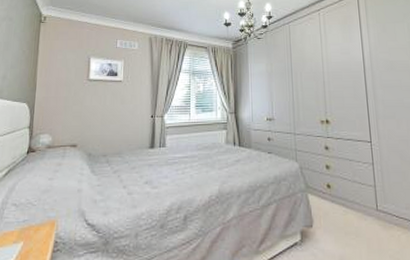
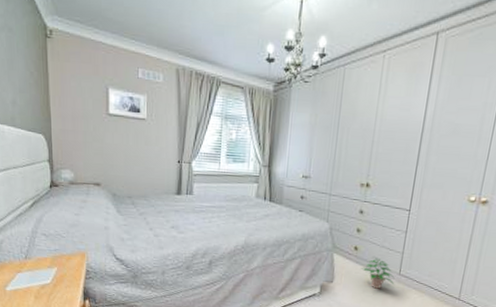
potted plant: none [337,193,375,229] -> present [360,257,395,289]

